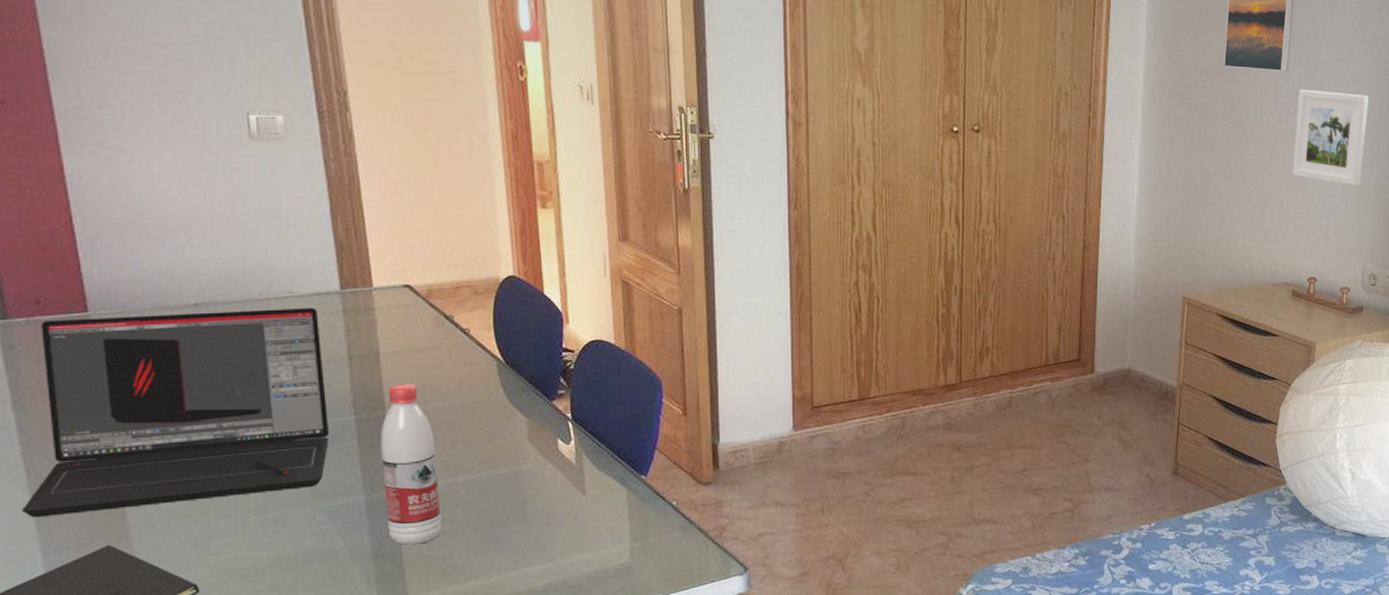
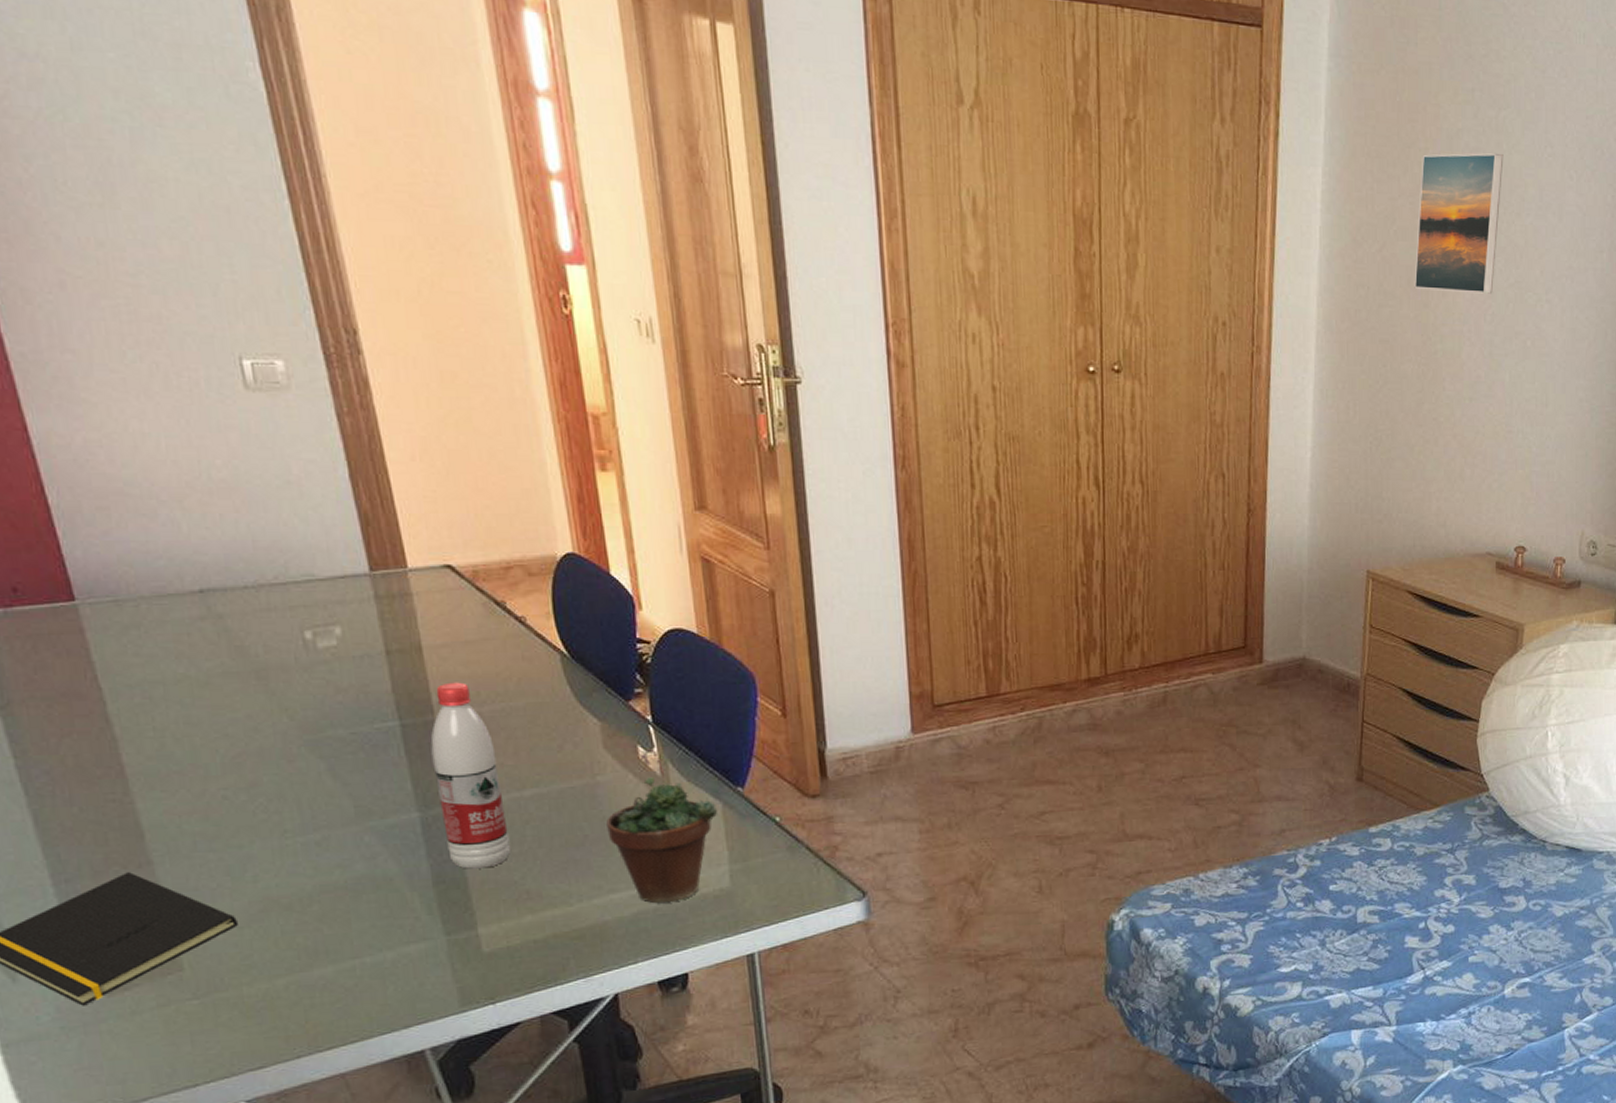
laptop: present [22,308,330,517] -> none [21,593,372,841]
succulent plant: none [527,442,624,576] -> present [606,749,718,904]
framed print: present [1292,89,1369,187] -> none [1497,315,1591,435]

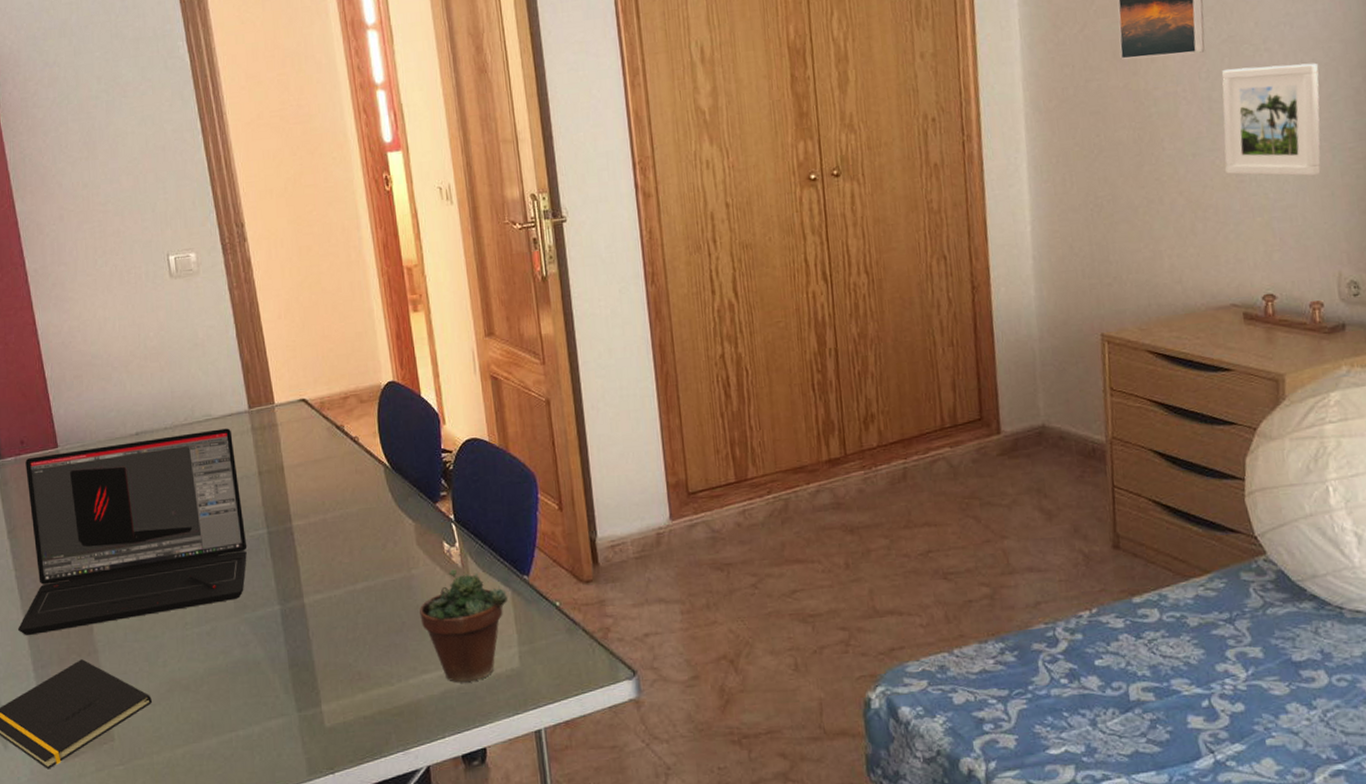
laptop: none [21,593,372,841] -> present [18,428,247,635]
water bottle: present [430,682,512,869] -> none [288,494,347,654]
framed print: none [1497,315,1591,435] -> present [1222,63,1321,176]

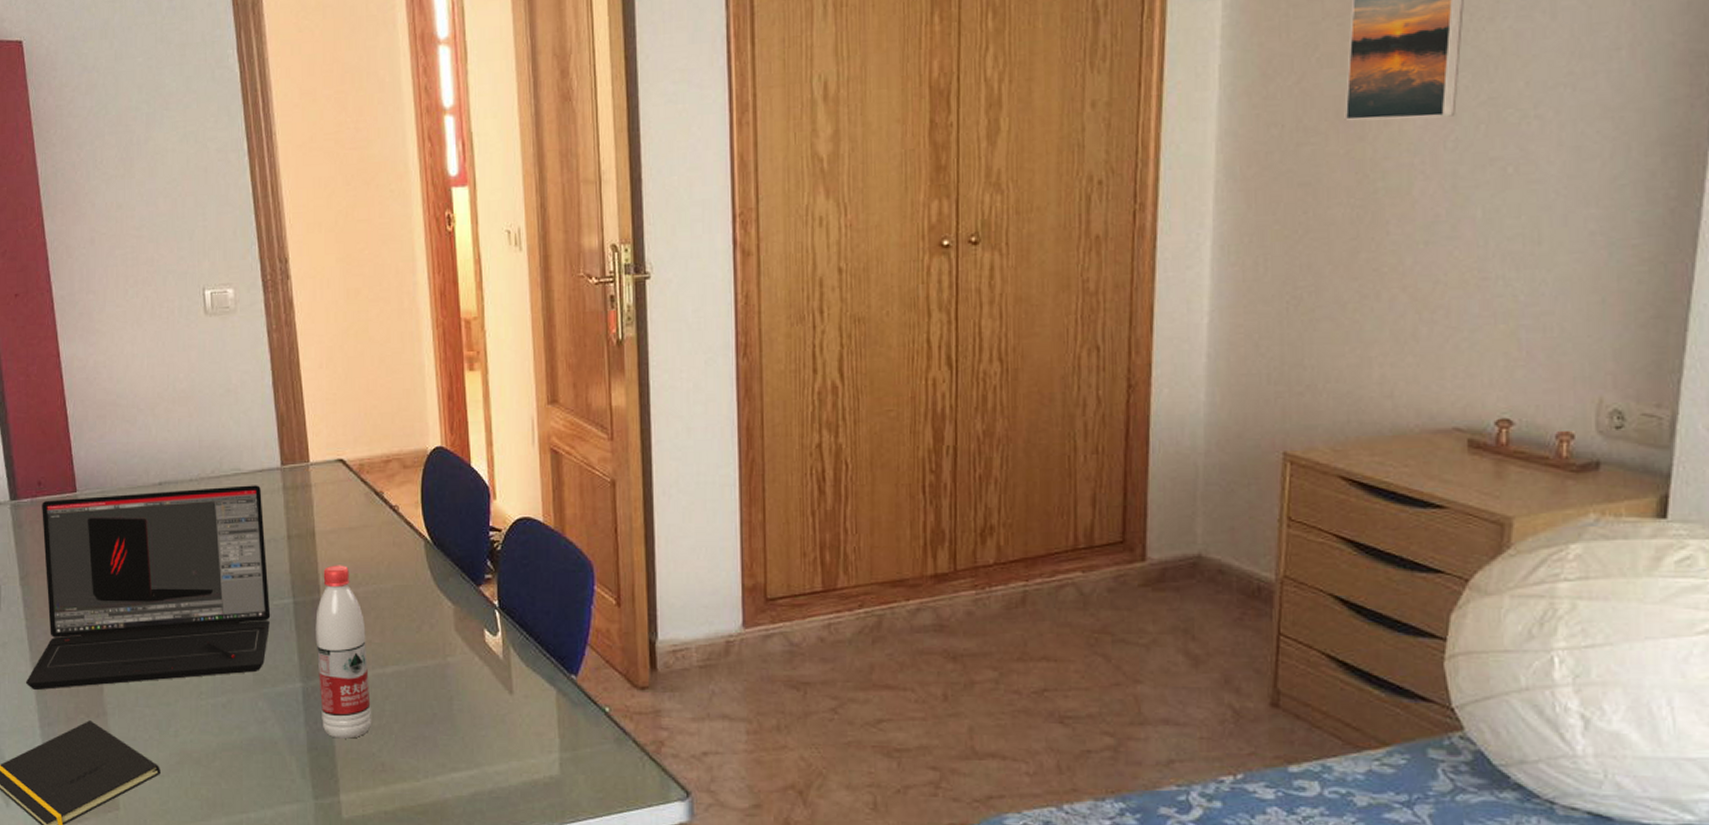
water bottle: none [288,494,347,654] -> present [315,565,372,739]
succulent plant: present [419,544,508,683] -> none [453,633,552,786]
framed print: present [1222,63,1321,176] -> none [1465,136,1604,278]

